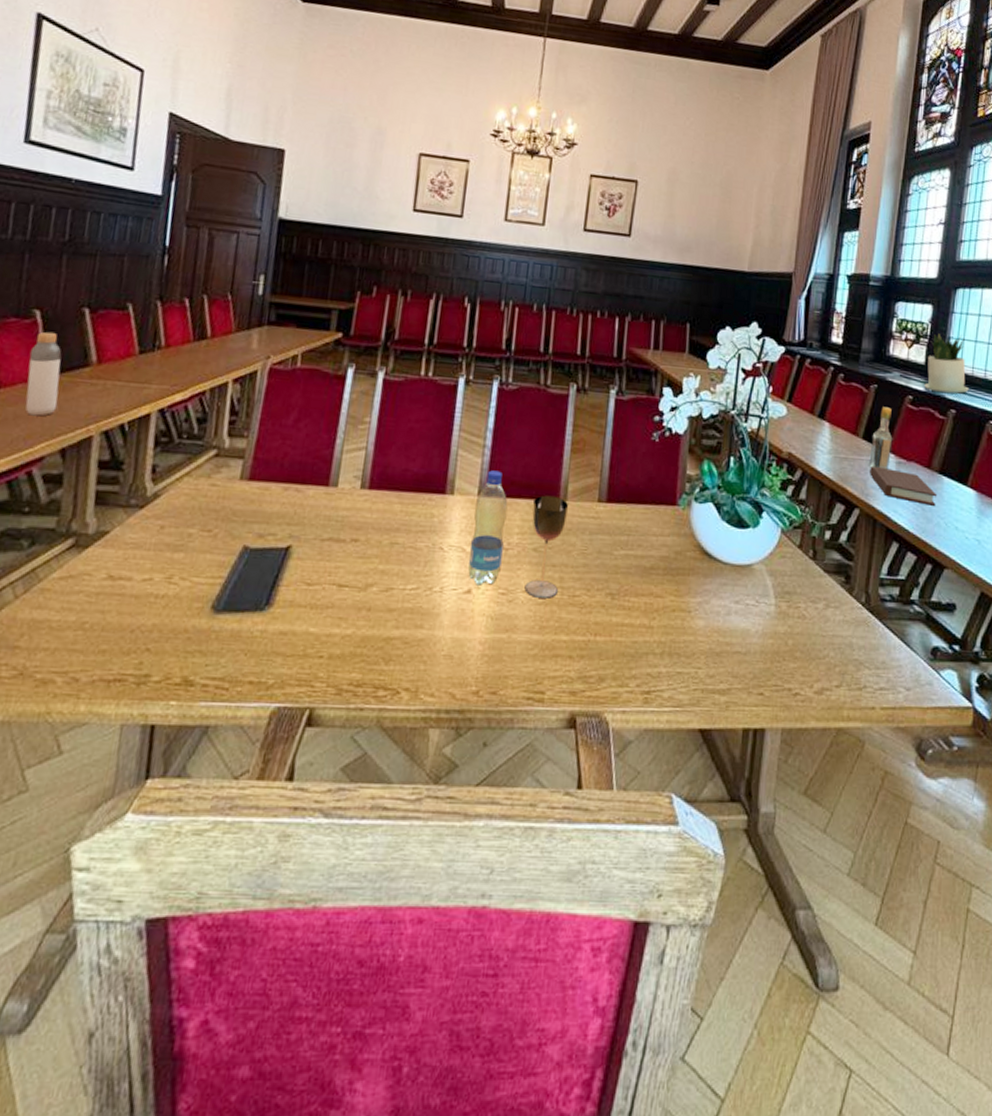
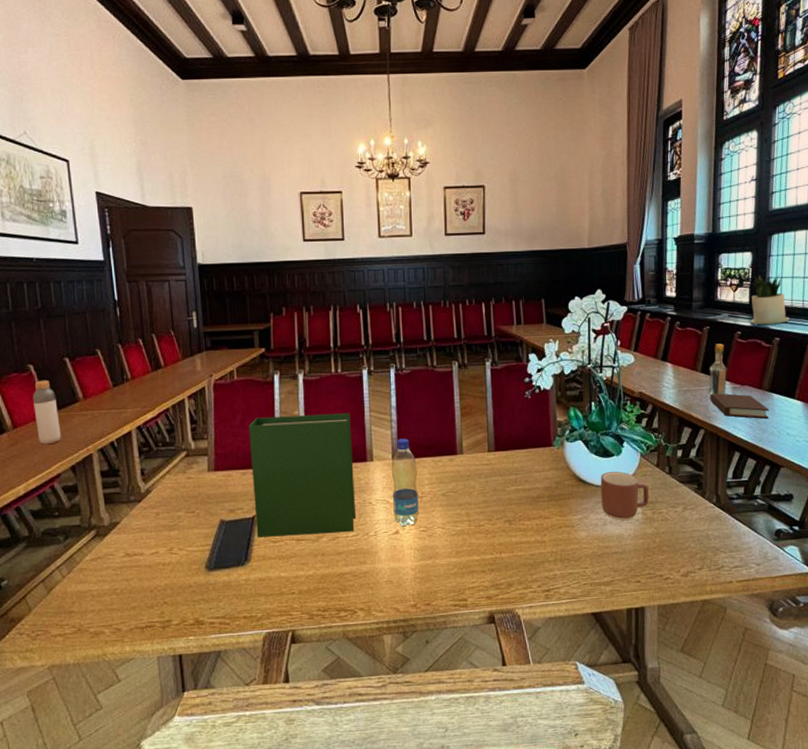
binder: none [287,419,435,584] -> present [248,412,357,538]
wineglass: present [524,495,569,598] -> none [437,451,467,531]
mug: none [727,547,787,611] -> present [600,471,649,520]

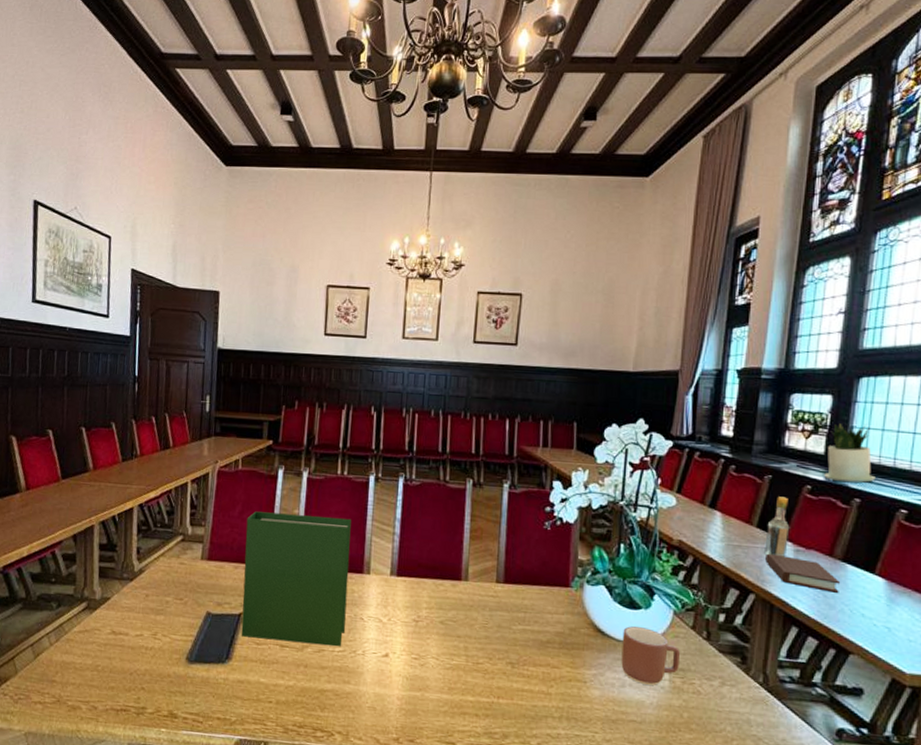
bottle: present [32,380,62,445] -> none [47,446,69,511]
bottle: present [391,438,419,527] -> none [384,554,417,651]

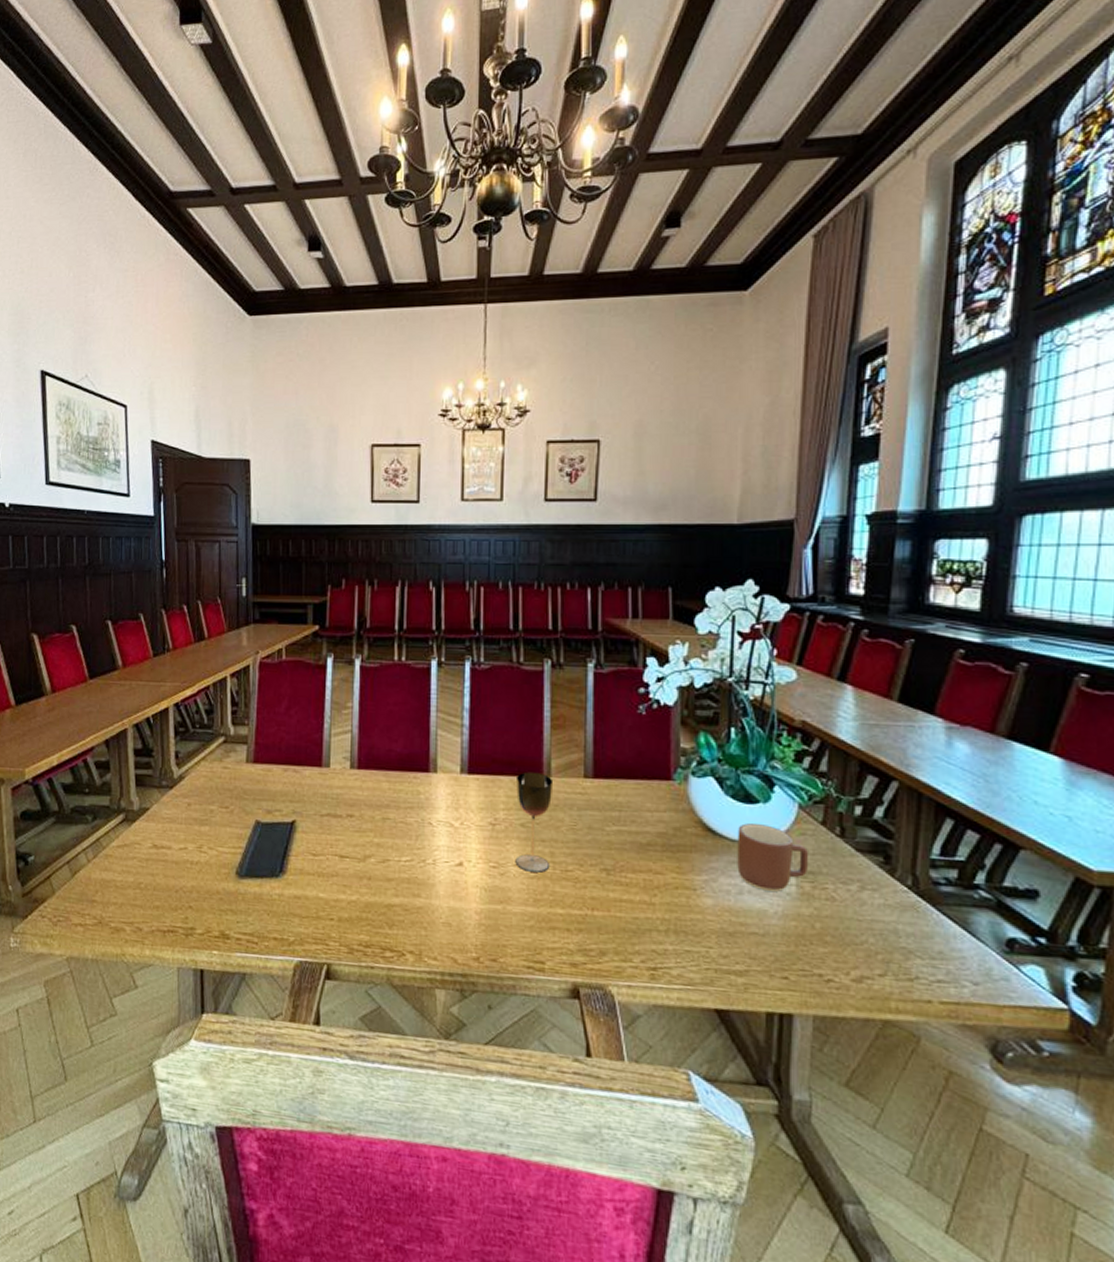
binder: present [241,511,352,647] -> none [294,706,413,856]
wineglass: none [434,576,470,664] -> present [515,771,554,873]
bottle: present [764,496,790,557] -> none [908,664,940,736]
book: present [765,553,841,593] -> none [910,732,1006,777]
planter: present [824,423,876,483] -> none [981,573,1047,644]

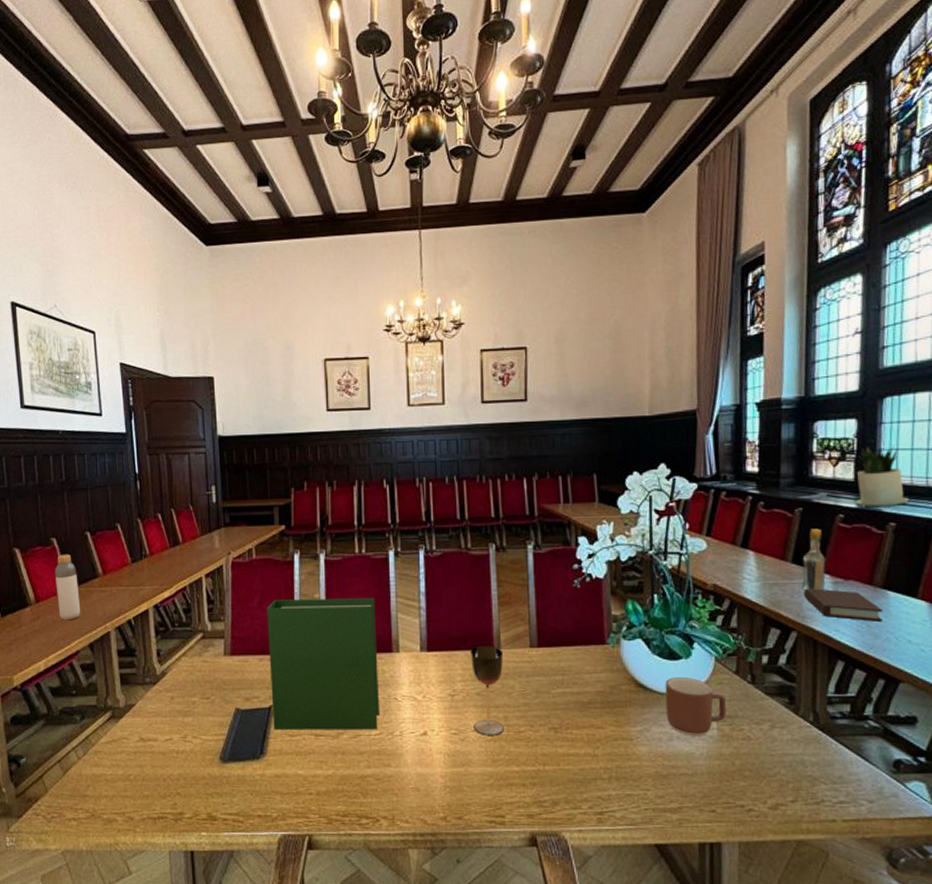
bottle: none [72,643,98,714] -> present [54,554,81,620]
binder: none [294,706,413,856] -> present [267,597,381,730]
bottle: none [908,664,940,736] -> present [802,529,826,591]
book: none [910,732,1006,777] -> present [804,588,884,621]
planter: none [981,573,1047,644] -> present [856,446,909,508]

